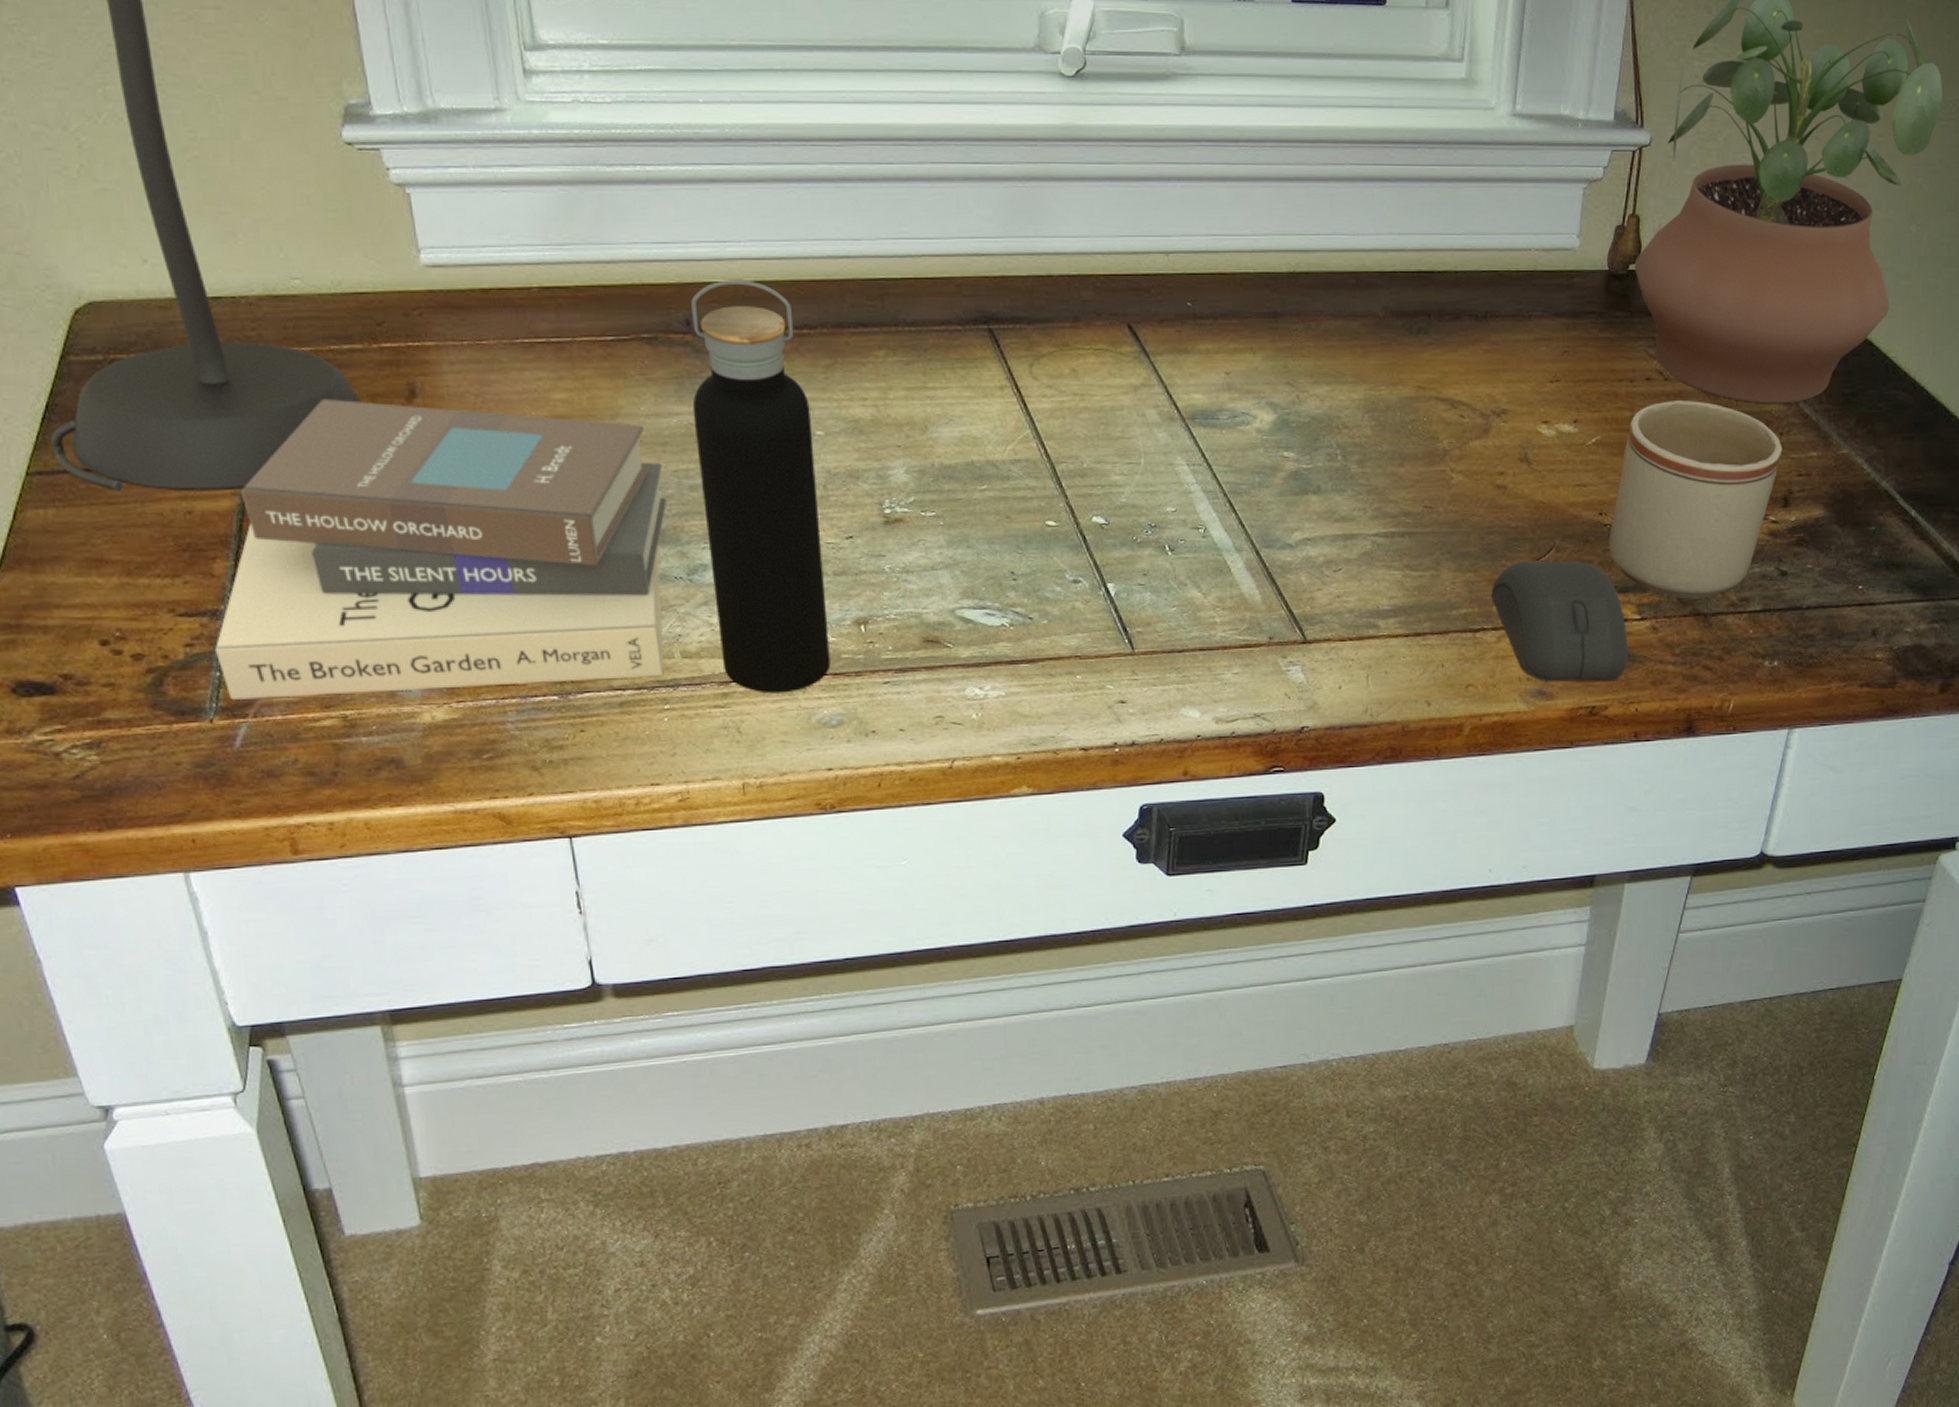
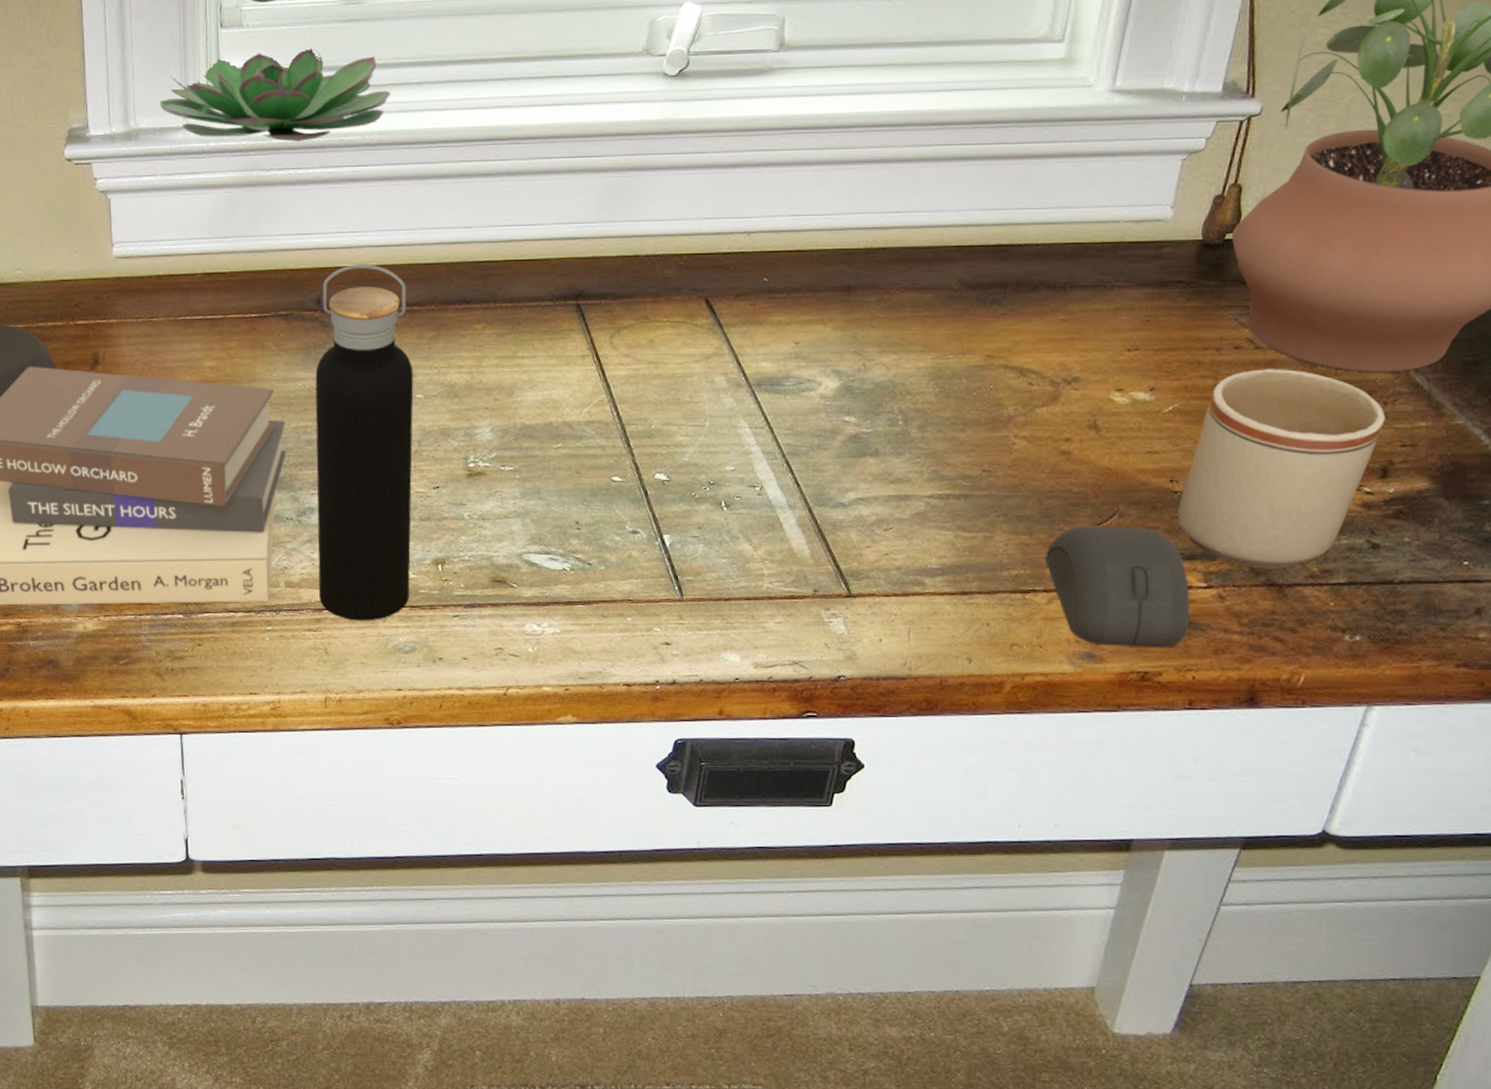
succulent plant: none [462,19,750,133] -> present [160,46,391,142]

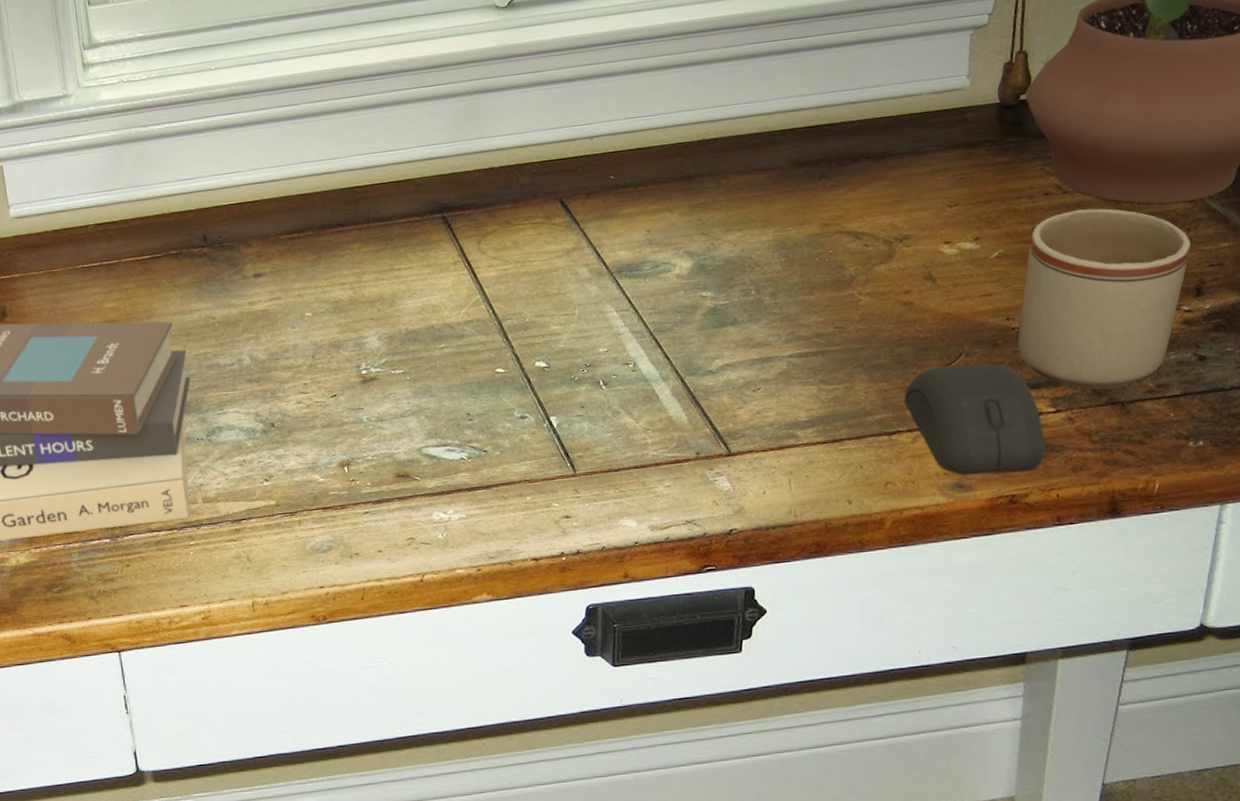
succulent plant: present [160,46,391,142] -> none [40,13,250,103]
water bottle: present [315,264,414,621] -> none [207,200,321,527]

